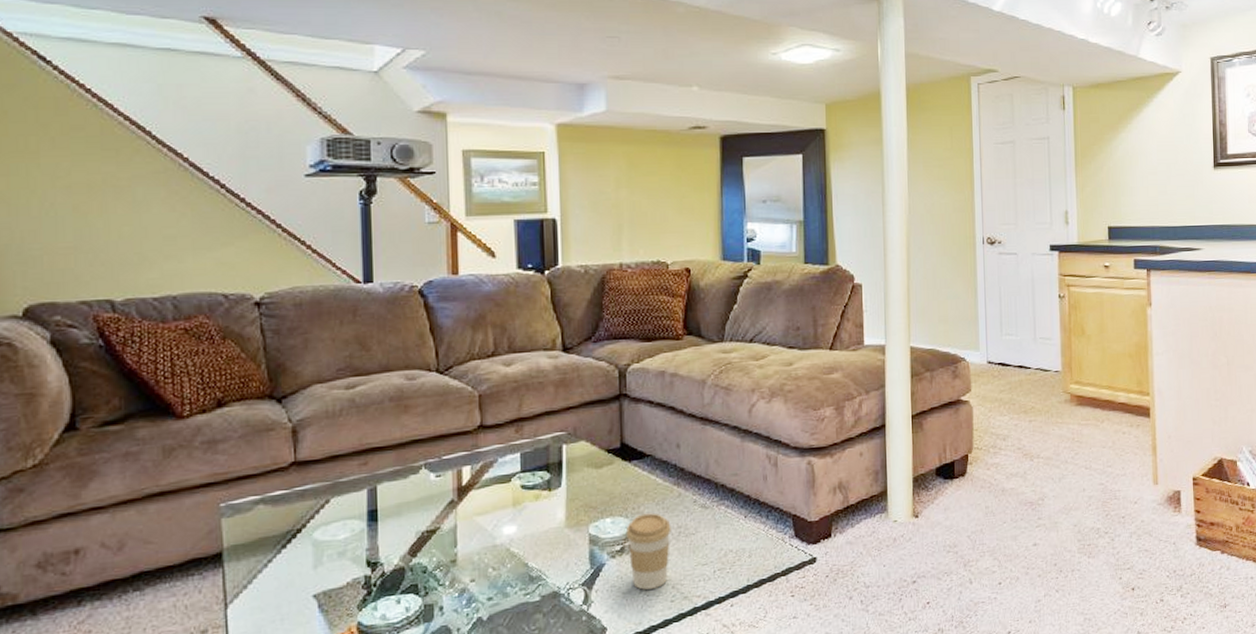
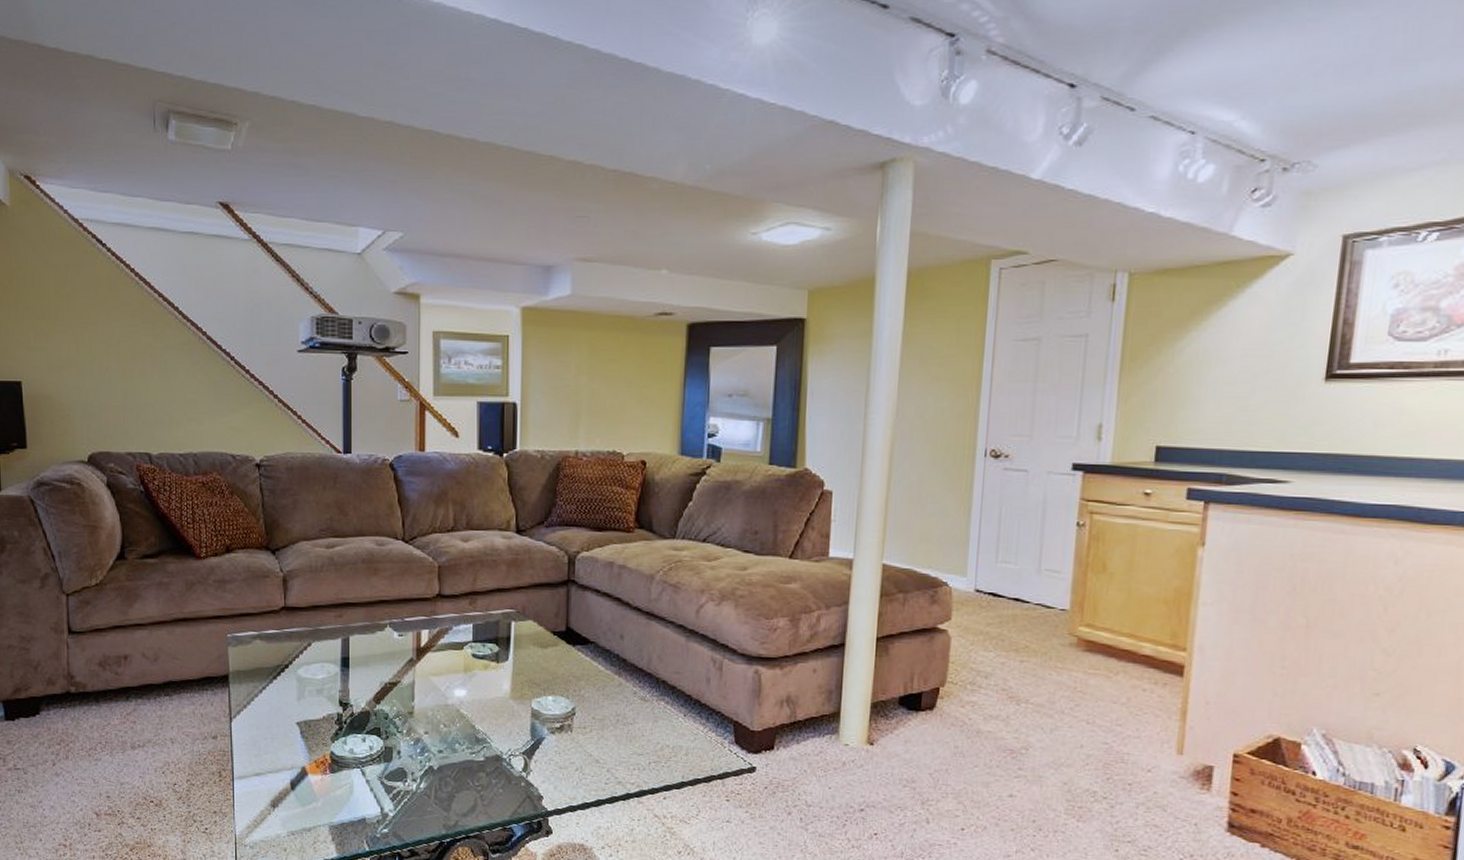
coffee cup: present [625,513,671,590] -> none [565,697,610,769]

